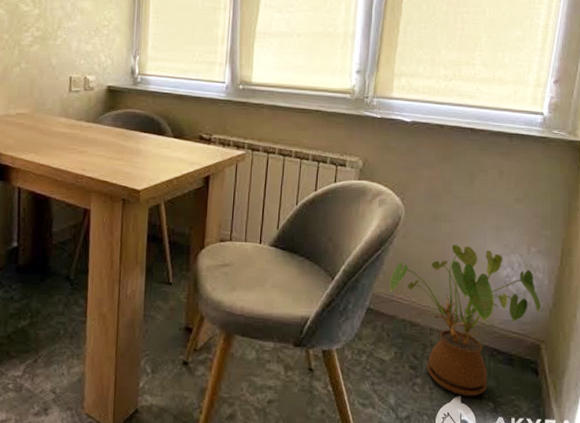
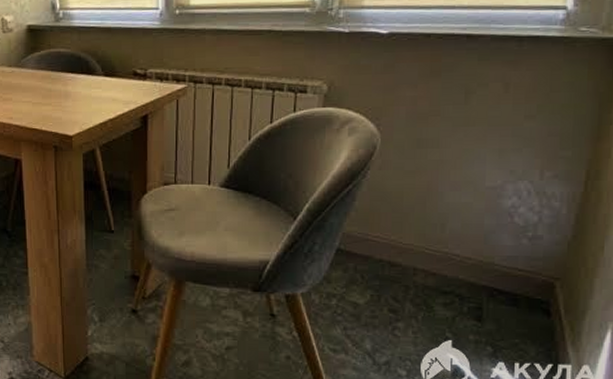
house plant: present [389,245,541,397] -> none [363,174,557,341]

